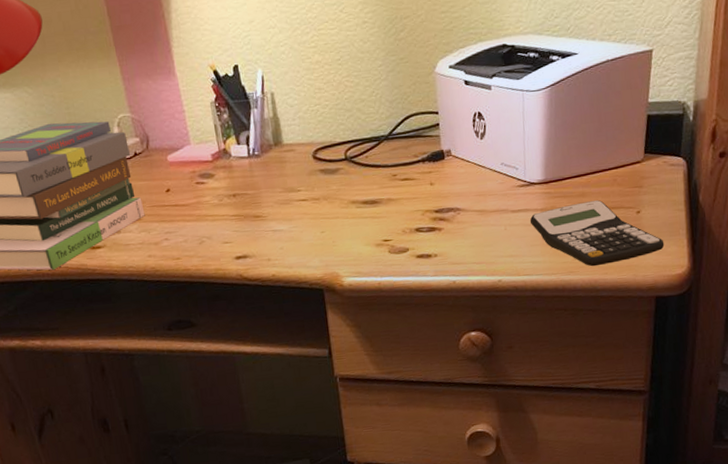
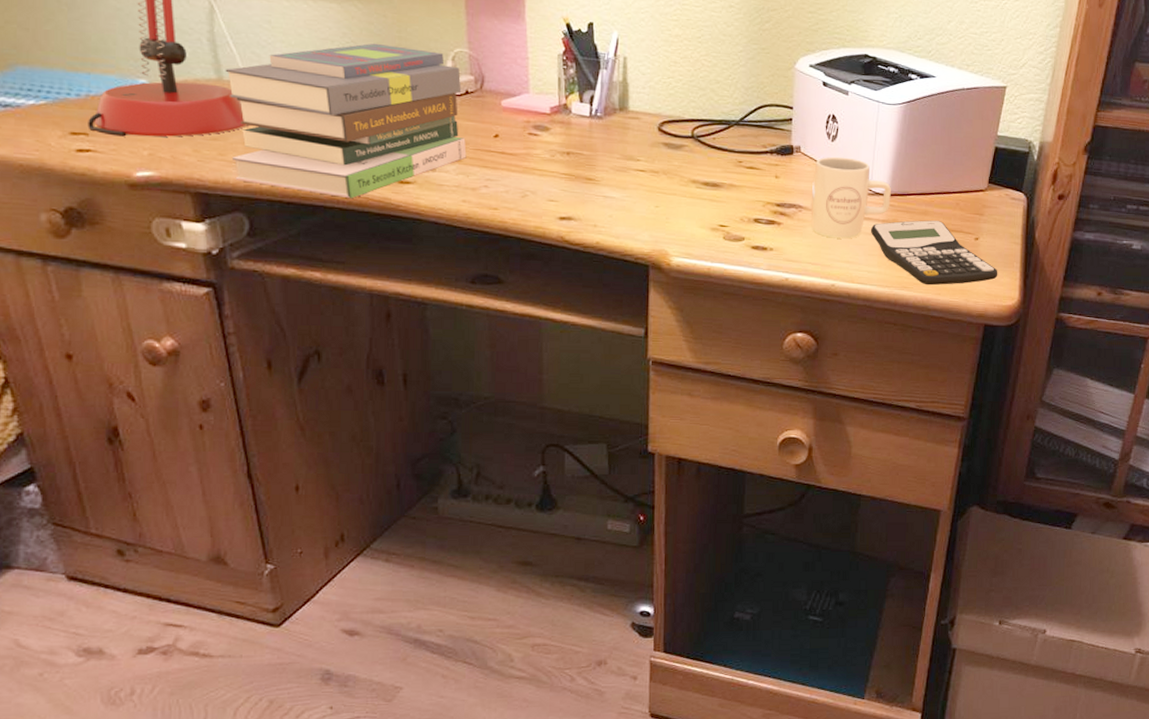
mug: none [467,152,547,235] -> present [810,156,892,239]

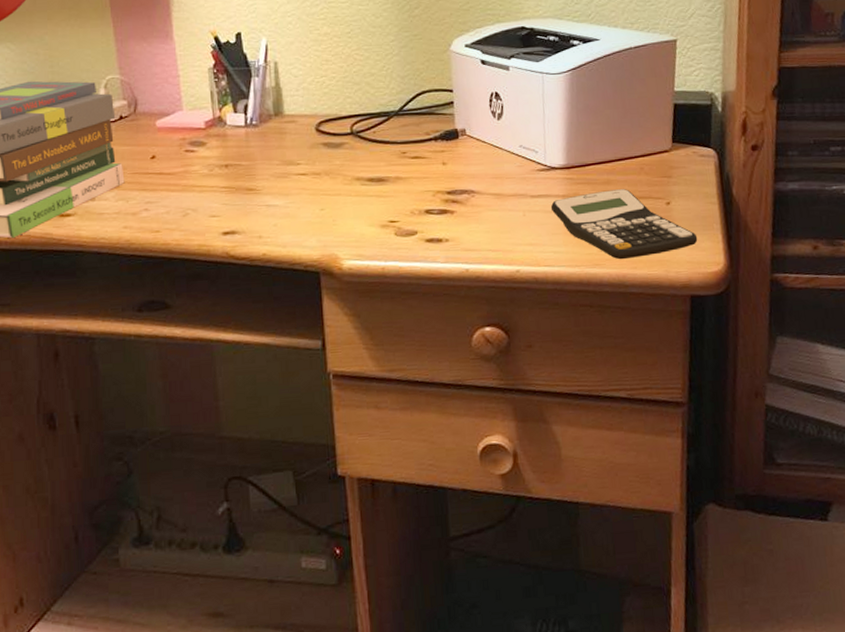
mug: present [810,156,892,239] -> none [482,134,569,221]

